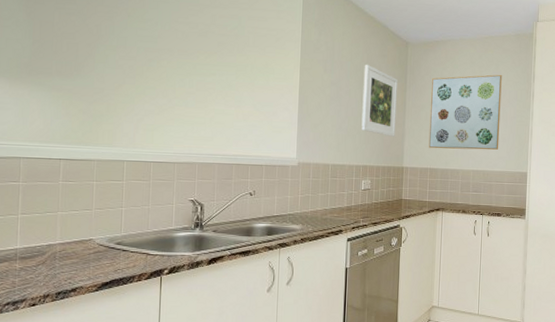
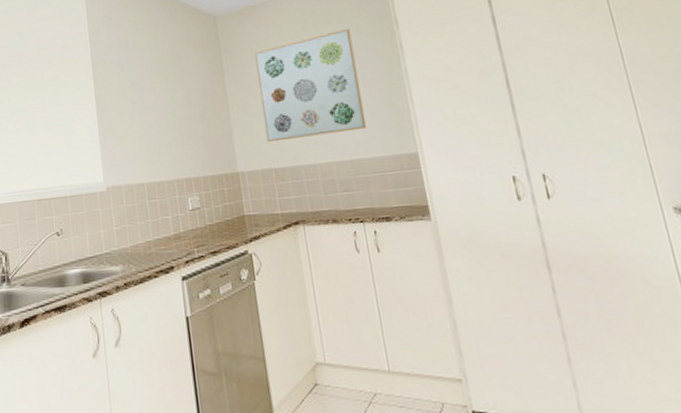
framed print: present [361,65,398,137] -> none [166,53,220,136]

